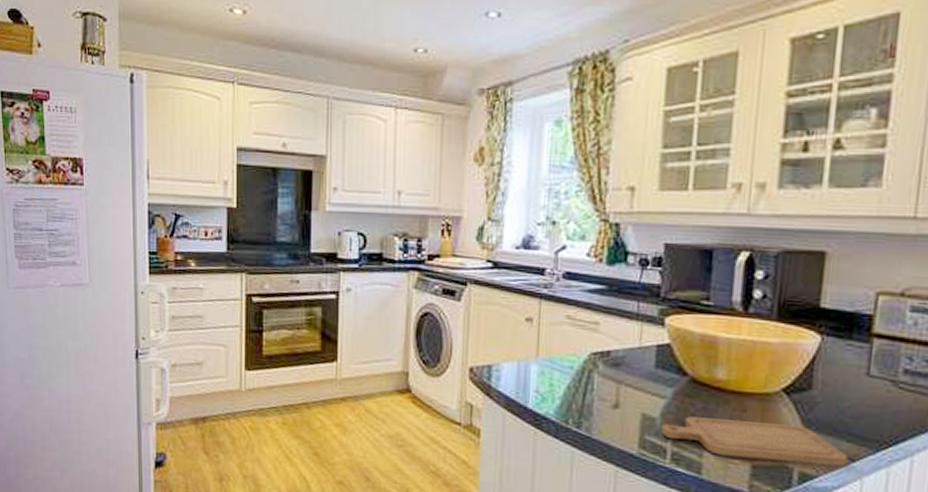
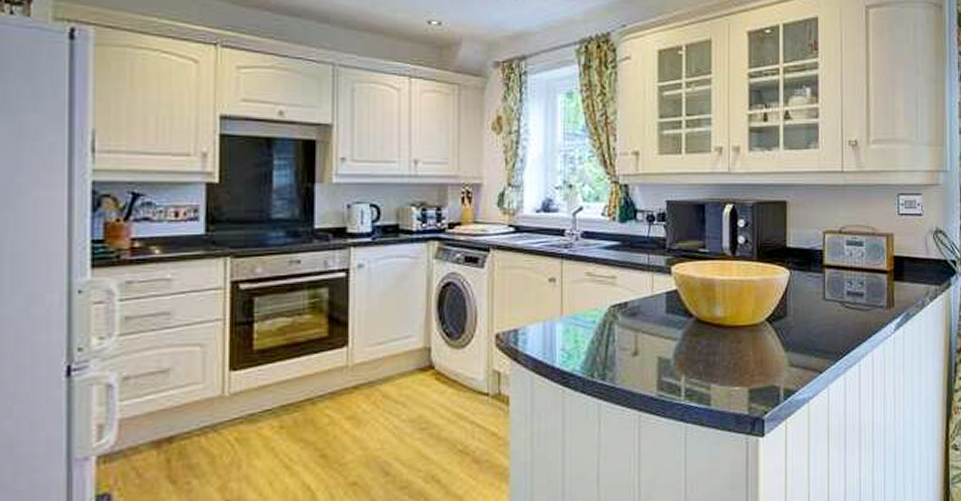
chopping board: present [661,416,849,467] -> none [676,349,817,385]

